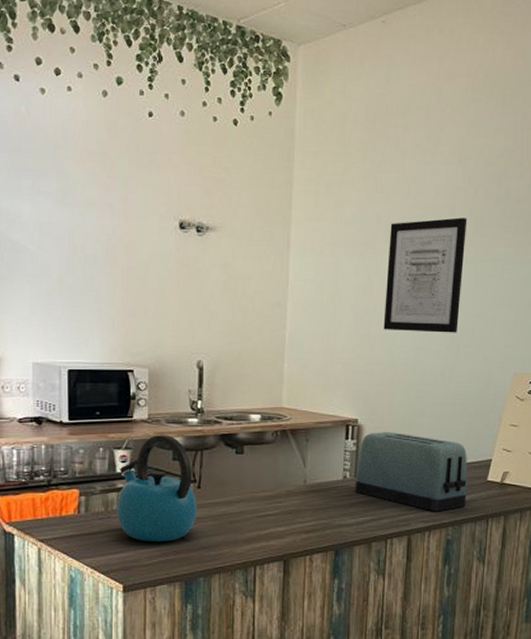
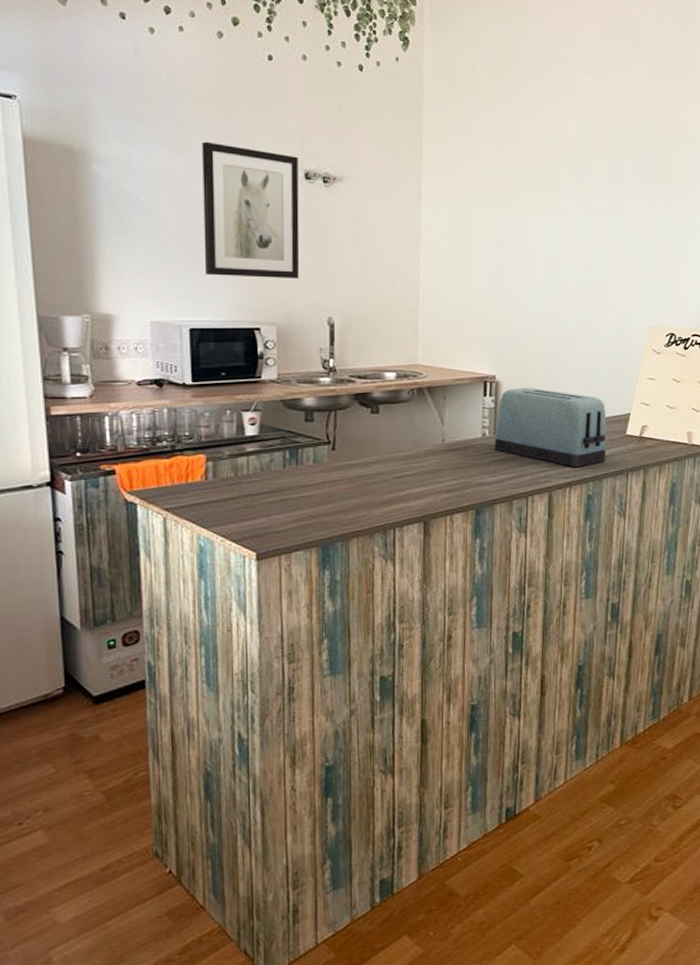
wall art: none [83,193,174,323] -> present [202,141,300,279]
kettle: present [117,434,197,542] -> none [247,394,332,507]
wall art: present [383,217,467,333] -> none [519,169,601,287]

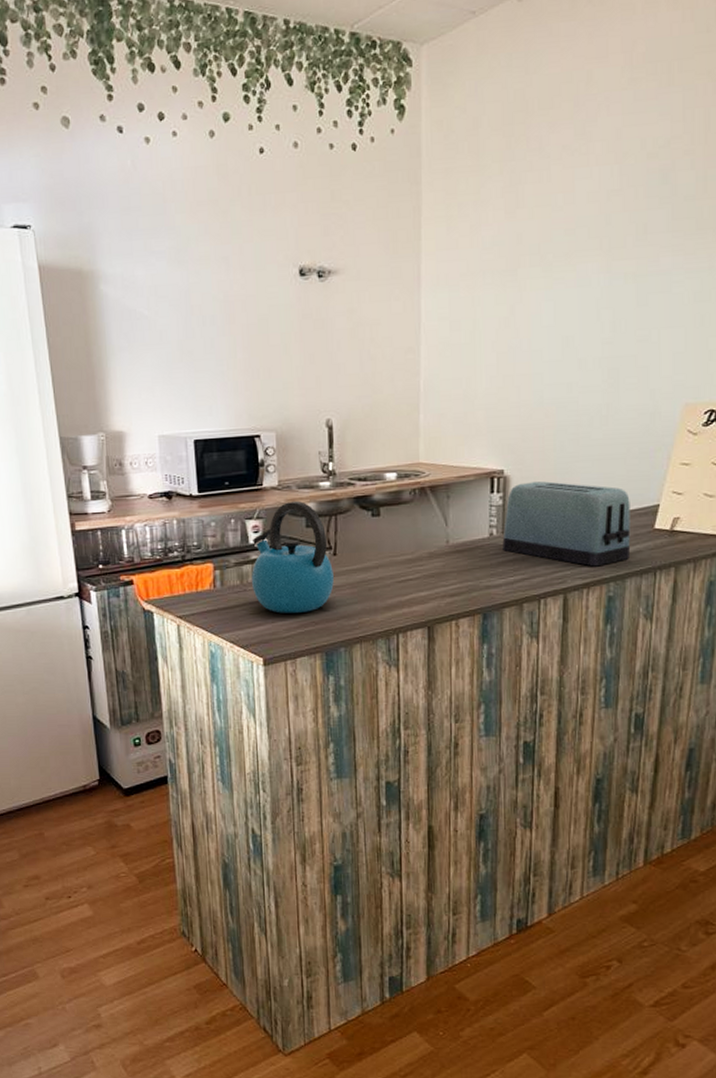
wall art: present [202,141,300,279] -> none [199,248,297,386]
kettle: none [247,394,332,507] -> present [252,500,334,614]

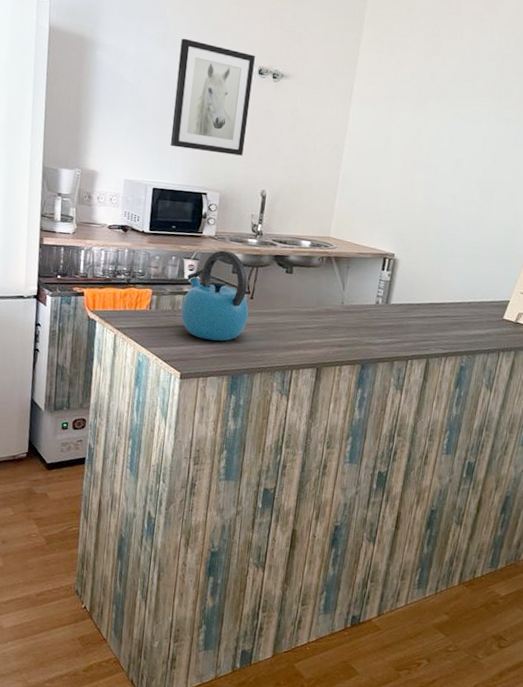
wall art: none [199,248,297,386] -> present [170,38,255,156]
toaster: present [502,481,631,567] -> none [385,266,488,342]

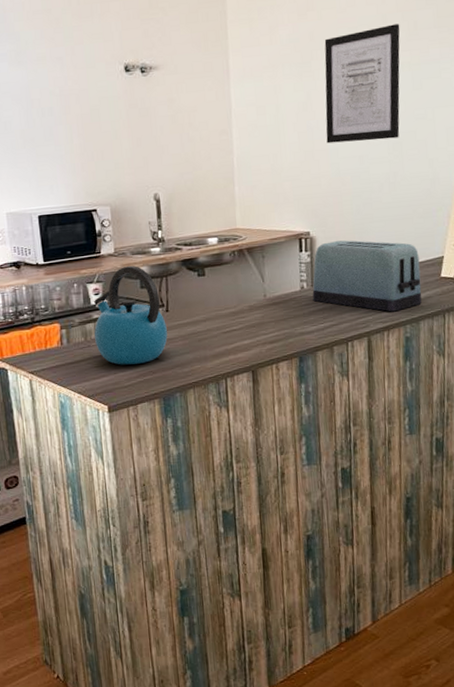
wall art: present [170,38,255,156] -> none [36,50,126,168]
toaster: none [385,266,488,342] -> present [312,240,422,312]
wall art: none [426,82,514,186] -> present [324,24,400,144]

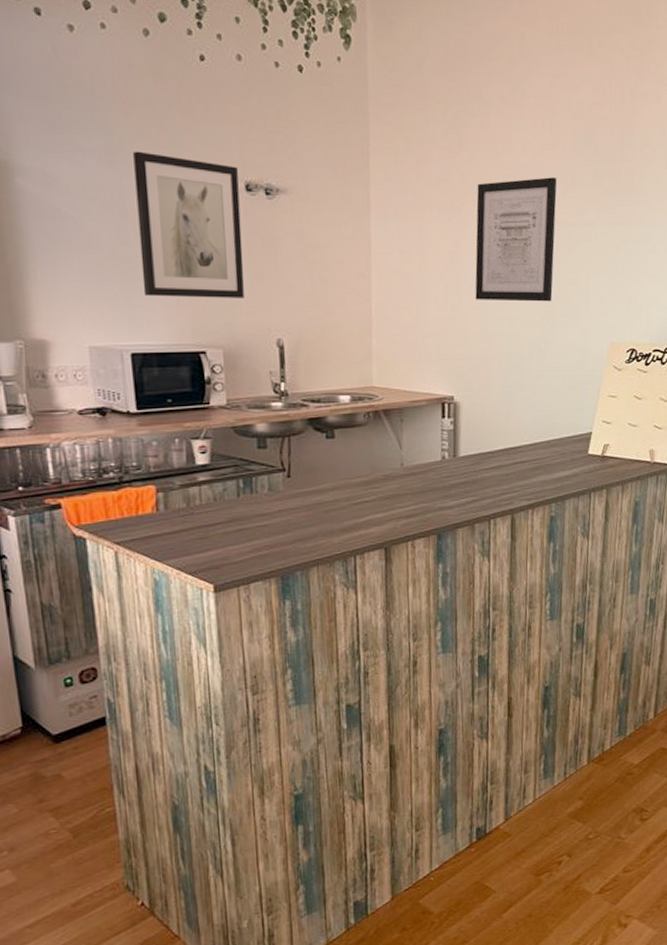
wall art: none [36,50,126,168] -> present [133,151,244,298]
kettle: present [94,265,168,365] -> none [199,421,288,538]
toaster: present [312,240,422,312] -> none [454,408,569,489]

